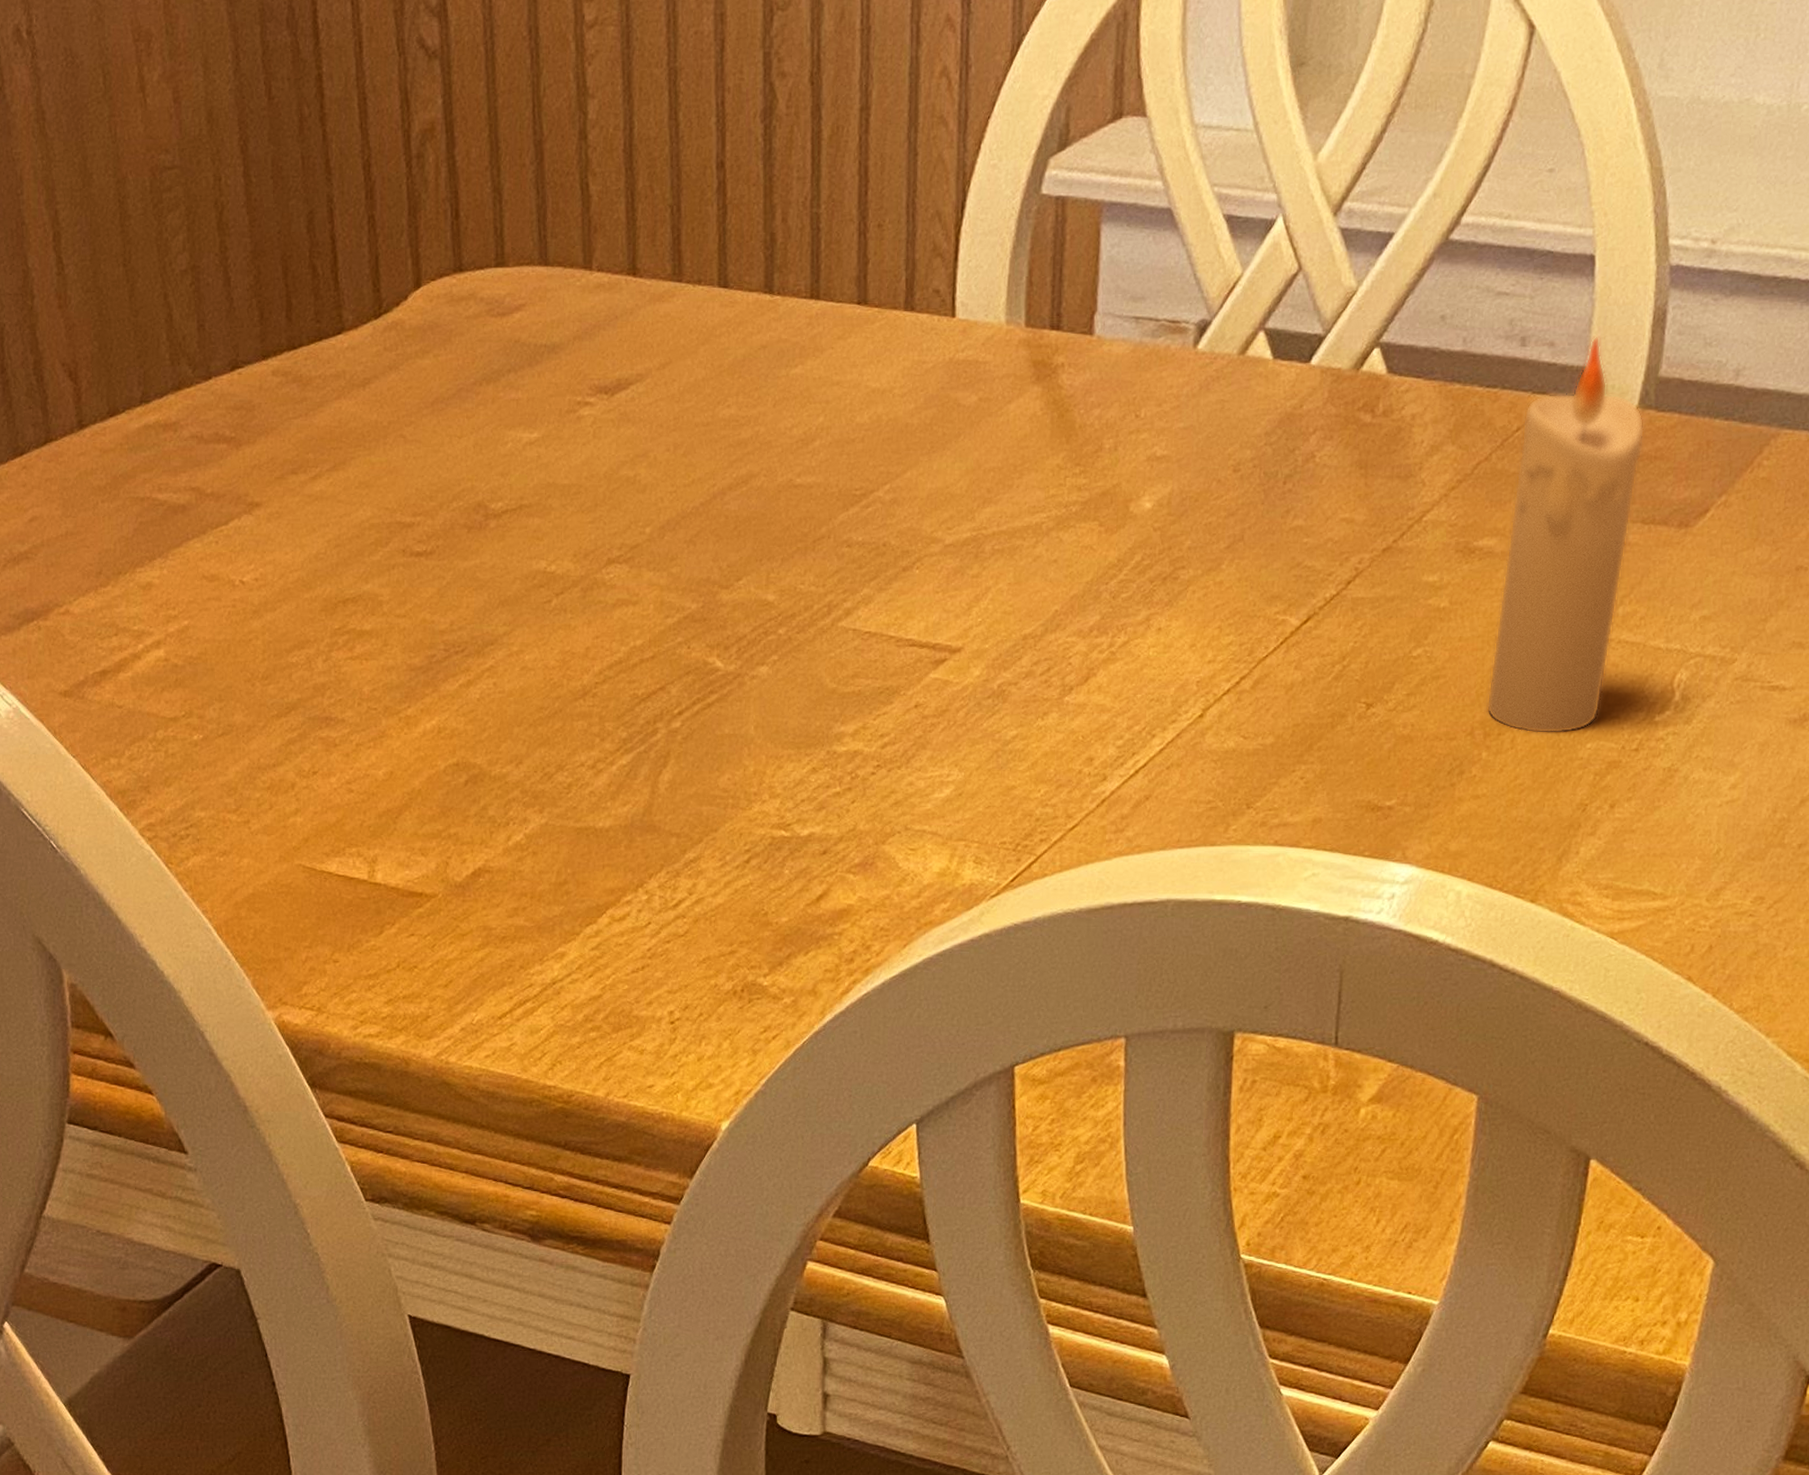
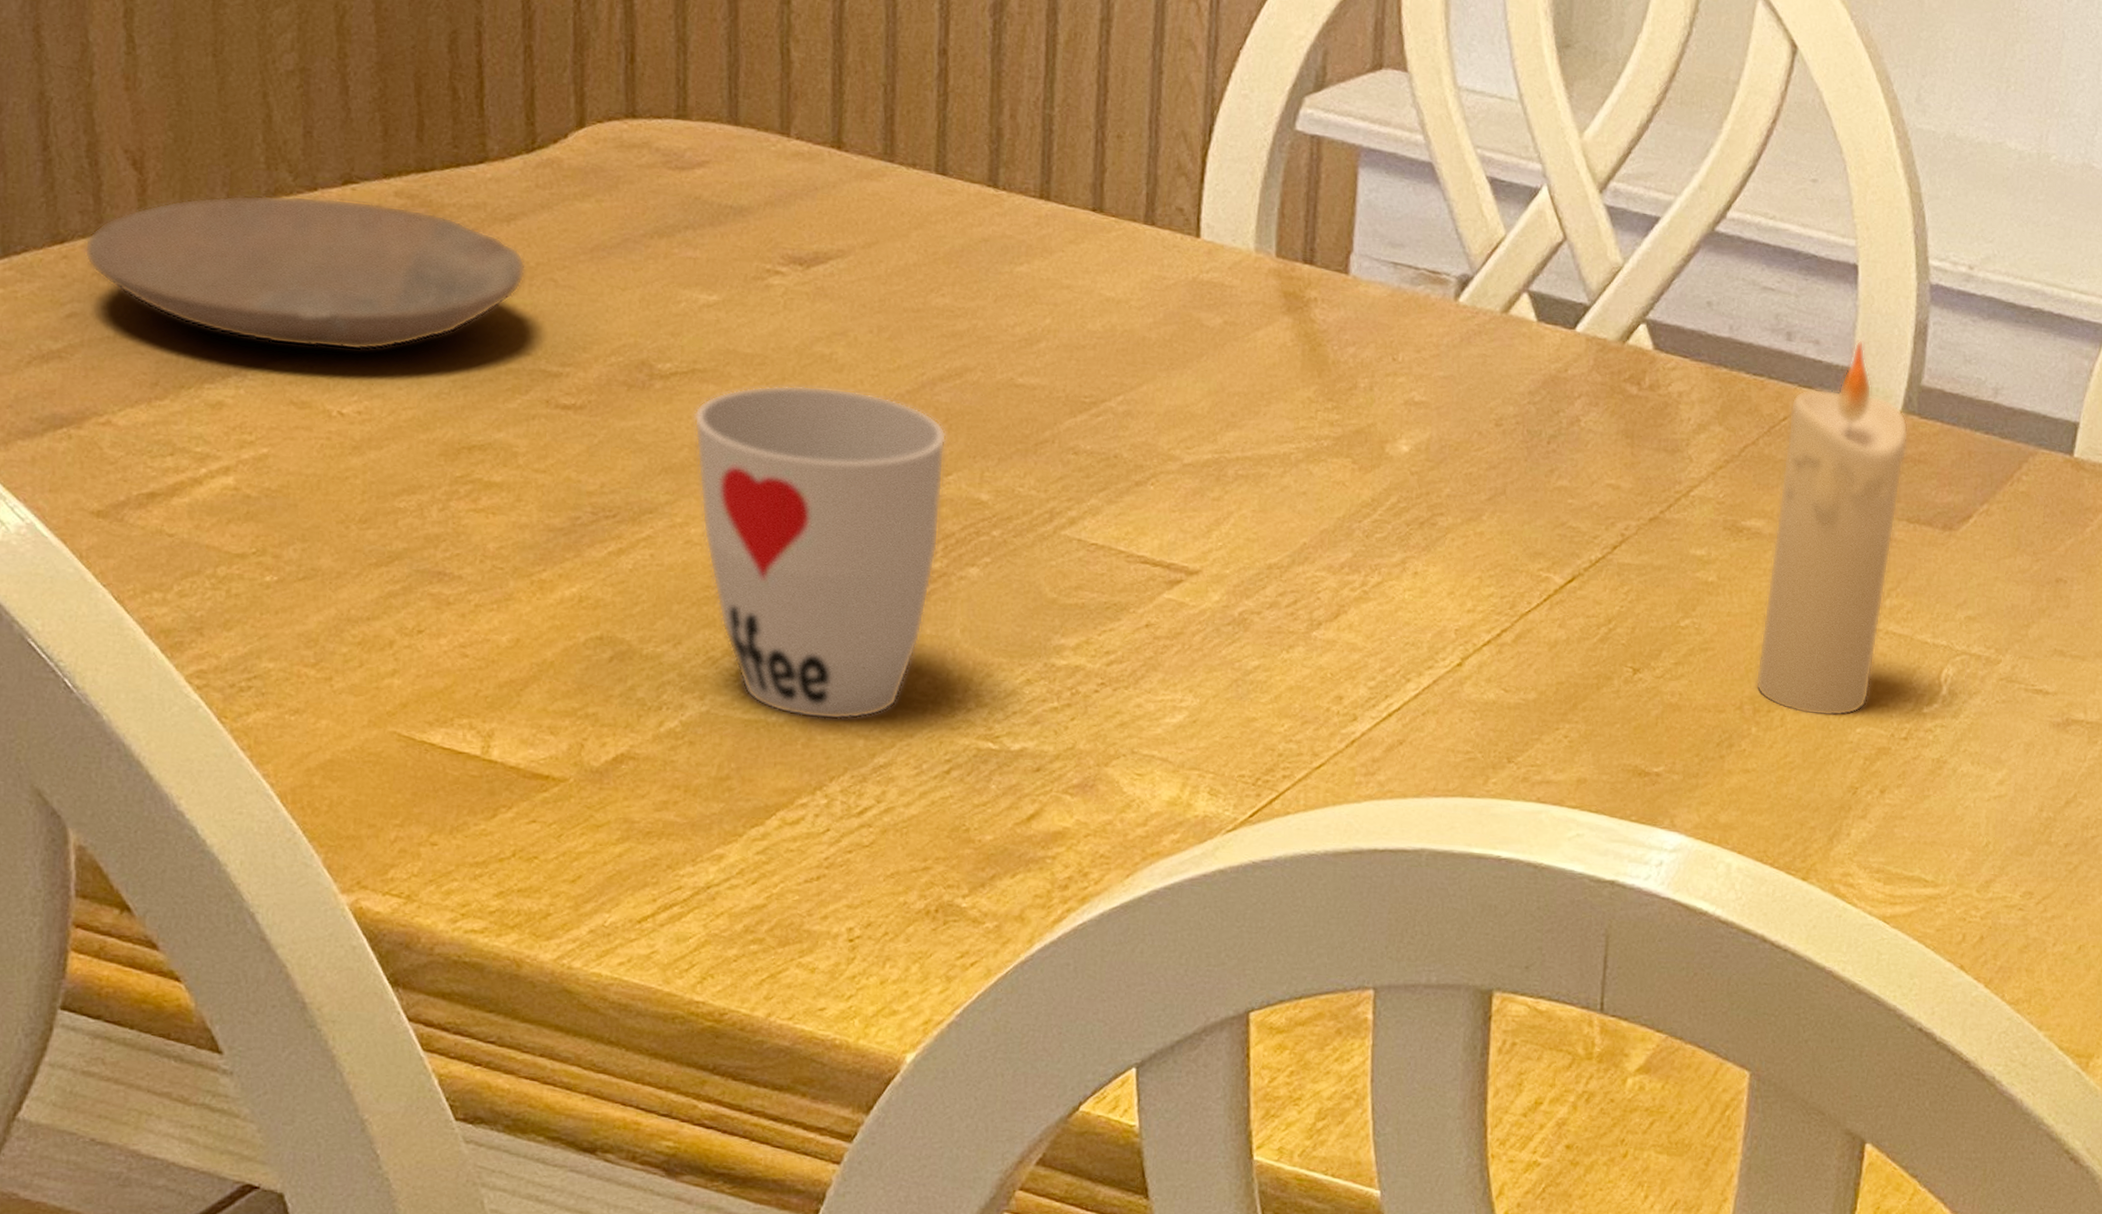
plate: none [38,384,380,525] -> present [84,194,526,351]
cup: none [522,508,737,821] -> present [693,384,947,720]

